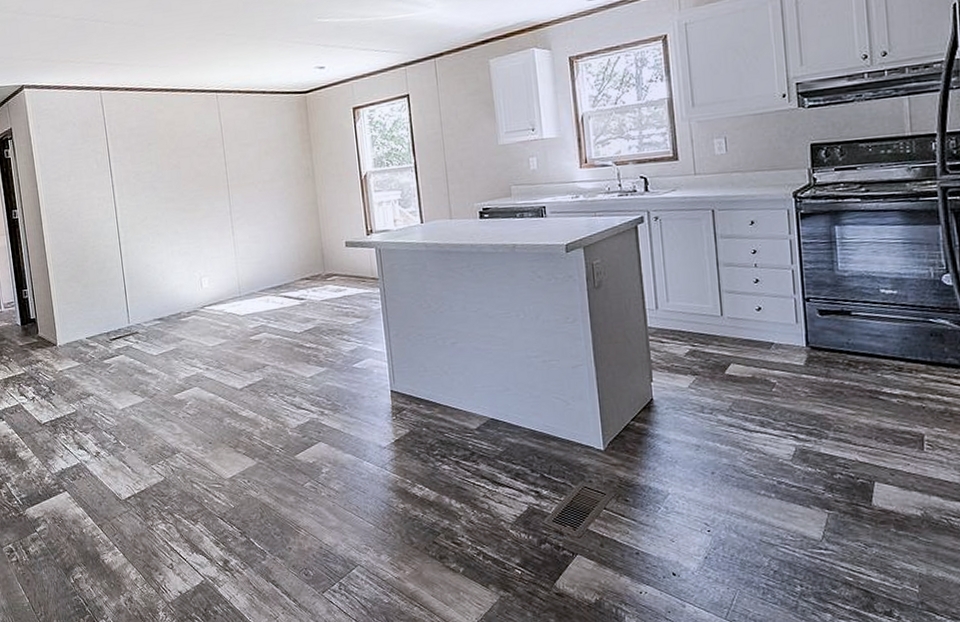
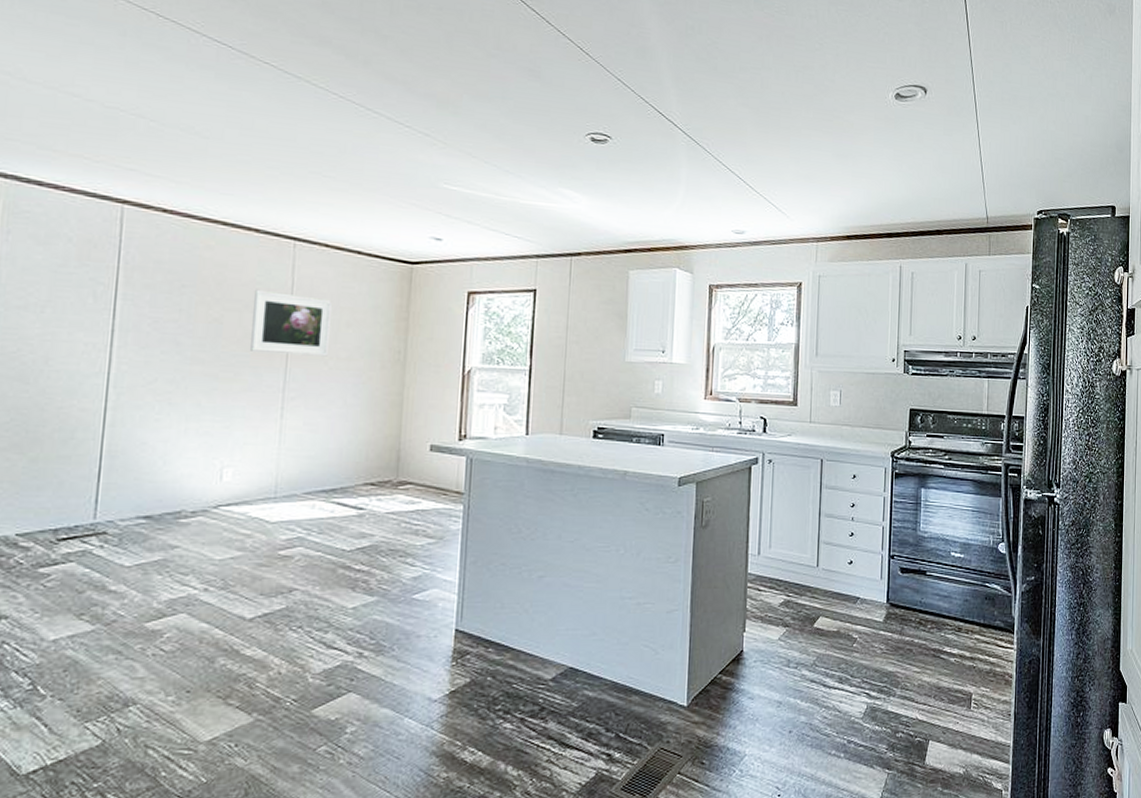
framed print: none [197,135,256,186] -> present [250,289,332,357]

